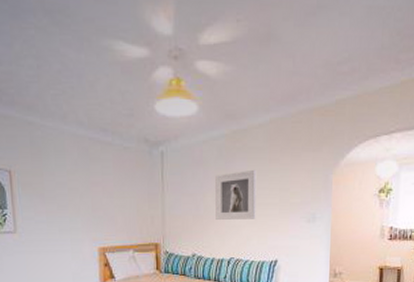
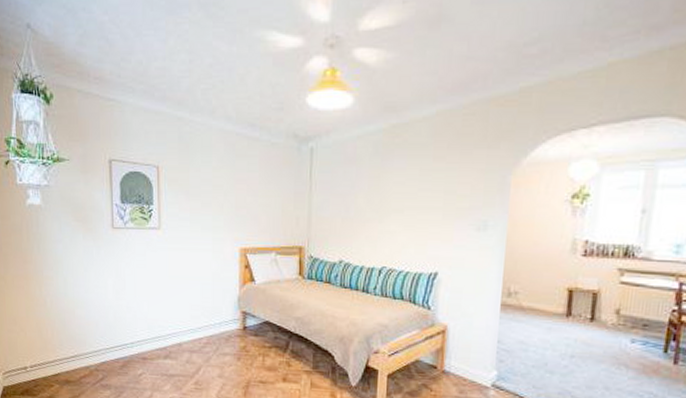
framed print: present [215,169,256,220] -> none [367,168,418,225]

